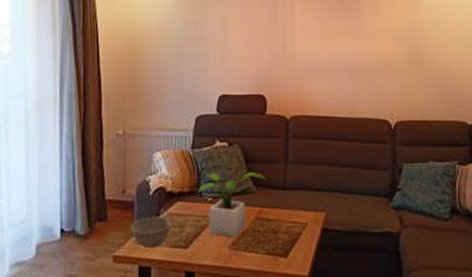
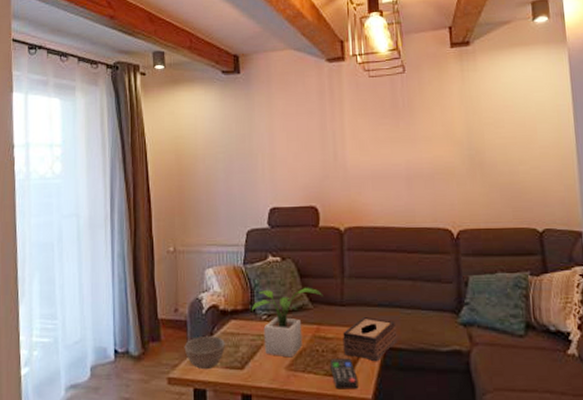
remote control: none [271,238,296,267] -> present [330,358,359,390]
tissue box: none [284,199,334,242] -> present [343,316,397,362]

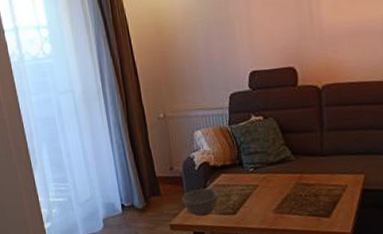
potted plant: present [251,287,324,358] -> none [239,141,305,203]
remote control: present [330,358,359,390] -> none [313,200,339,227]
tissue box: present [343,316,397,362] -> none [323,163,374,202]

